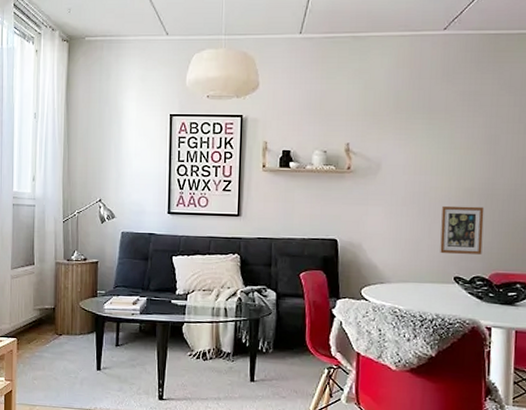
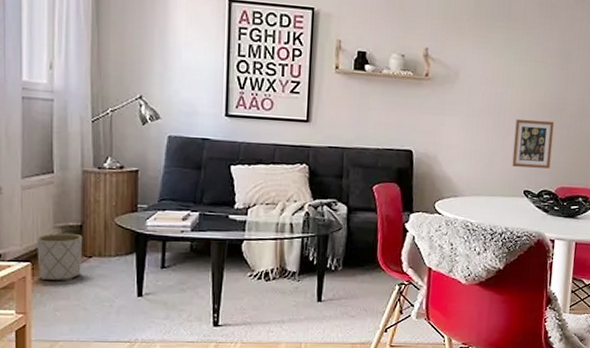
planter: none [21,314,55,354] -> present [37,232,83,280]

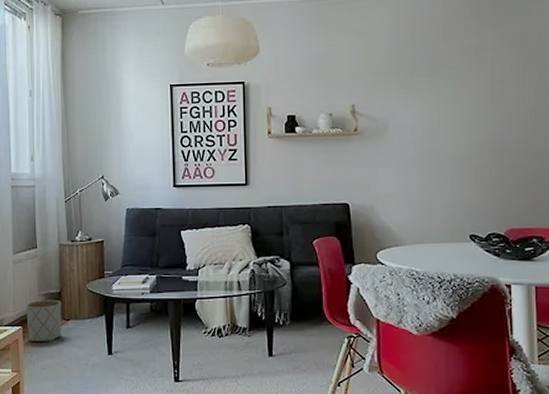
picture frame: present [512,118,555,169] -> none [453,162,496,212]

